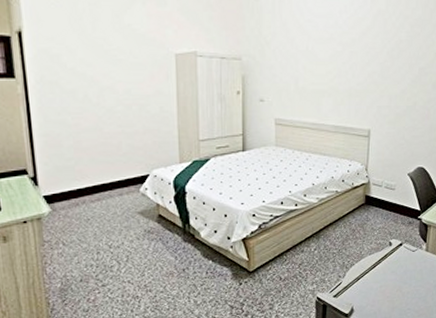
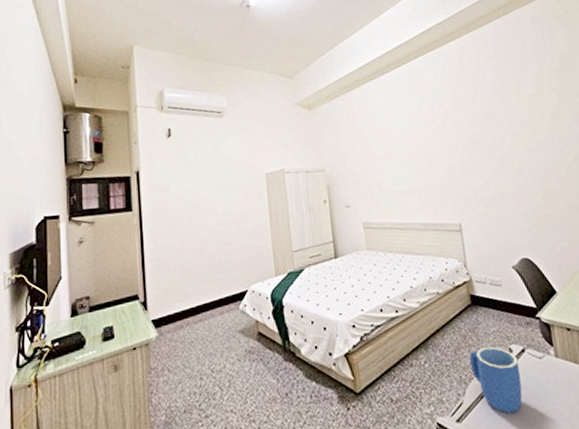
mug: none [353,240,395,292] -> present [469,346,523,414]

